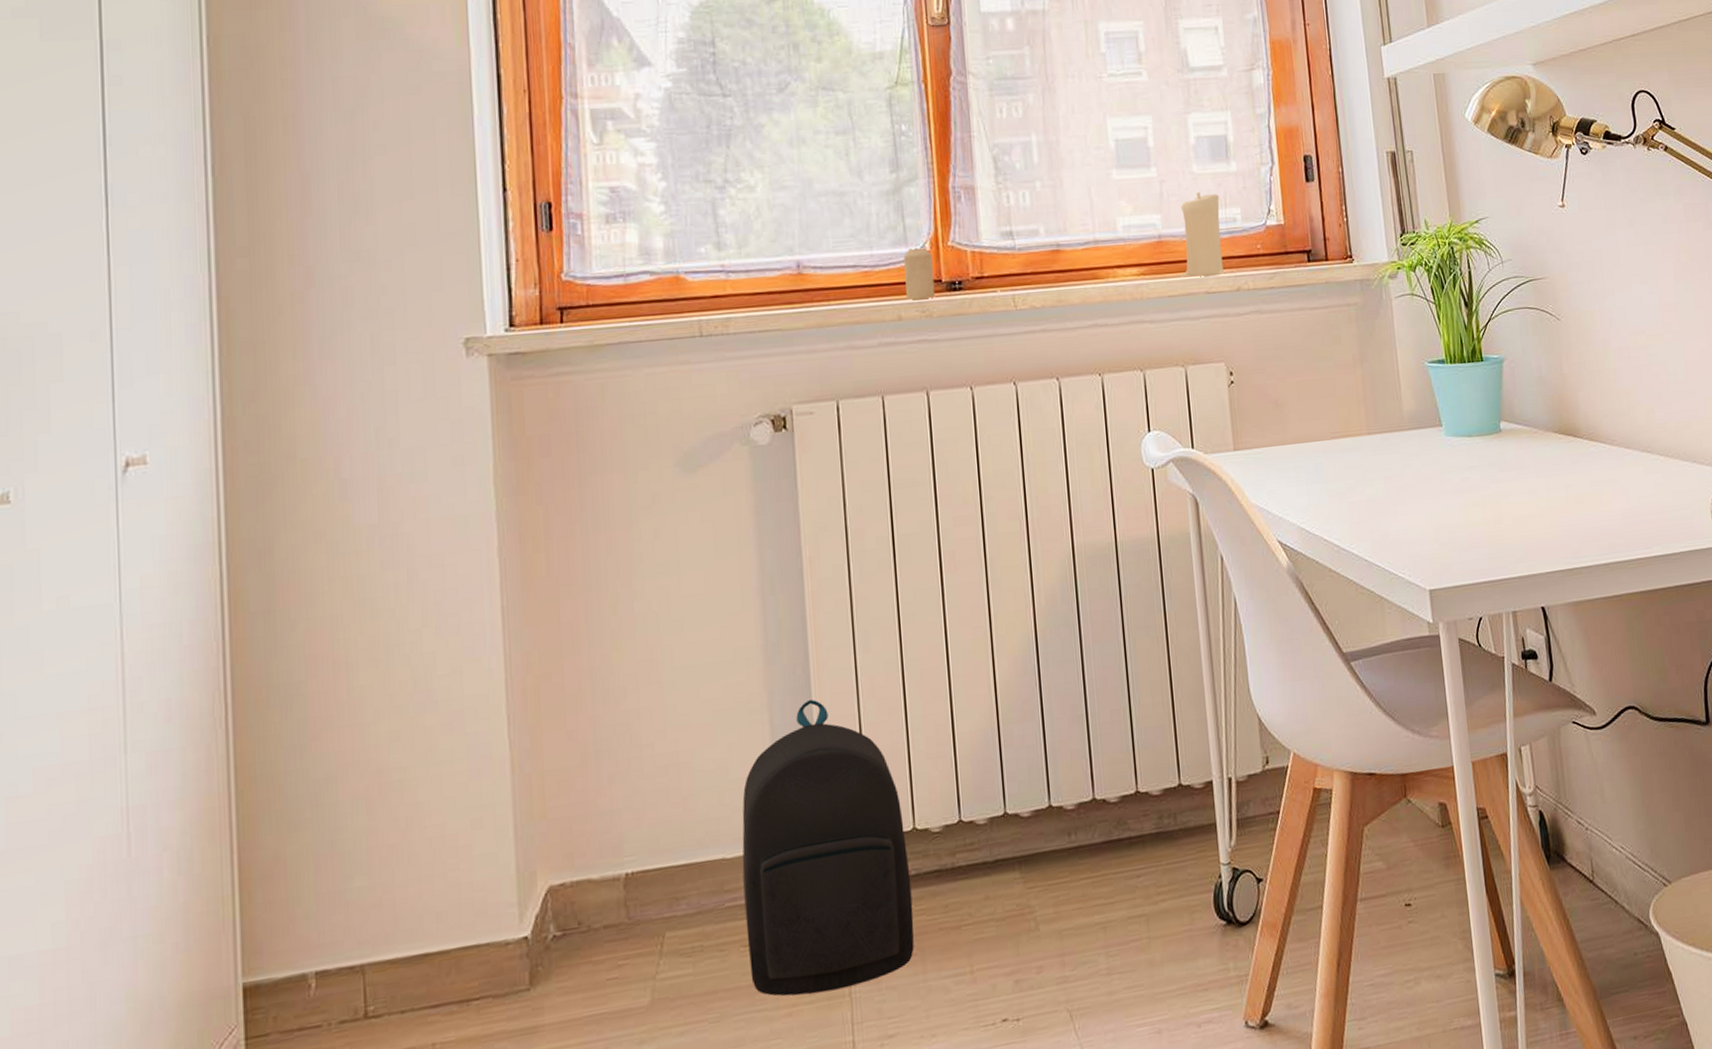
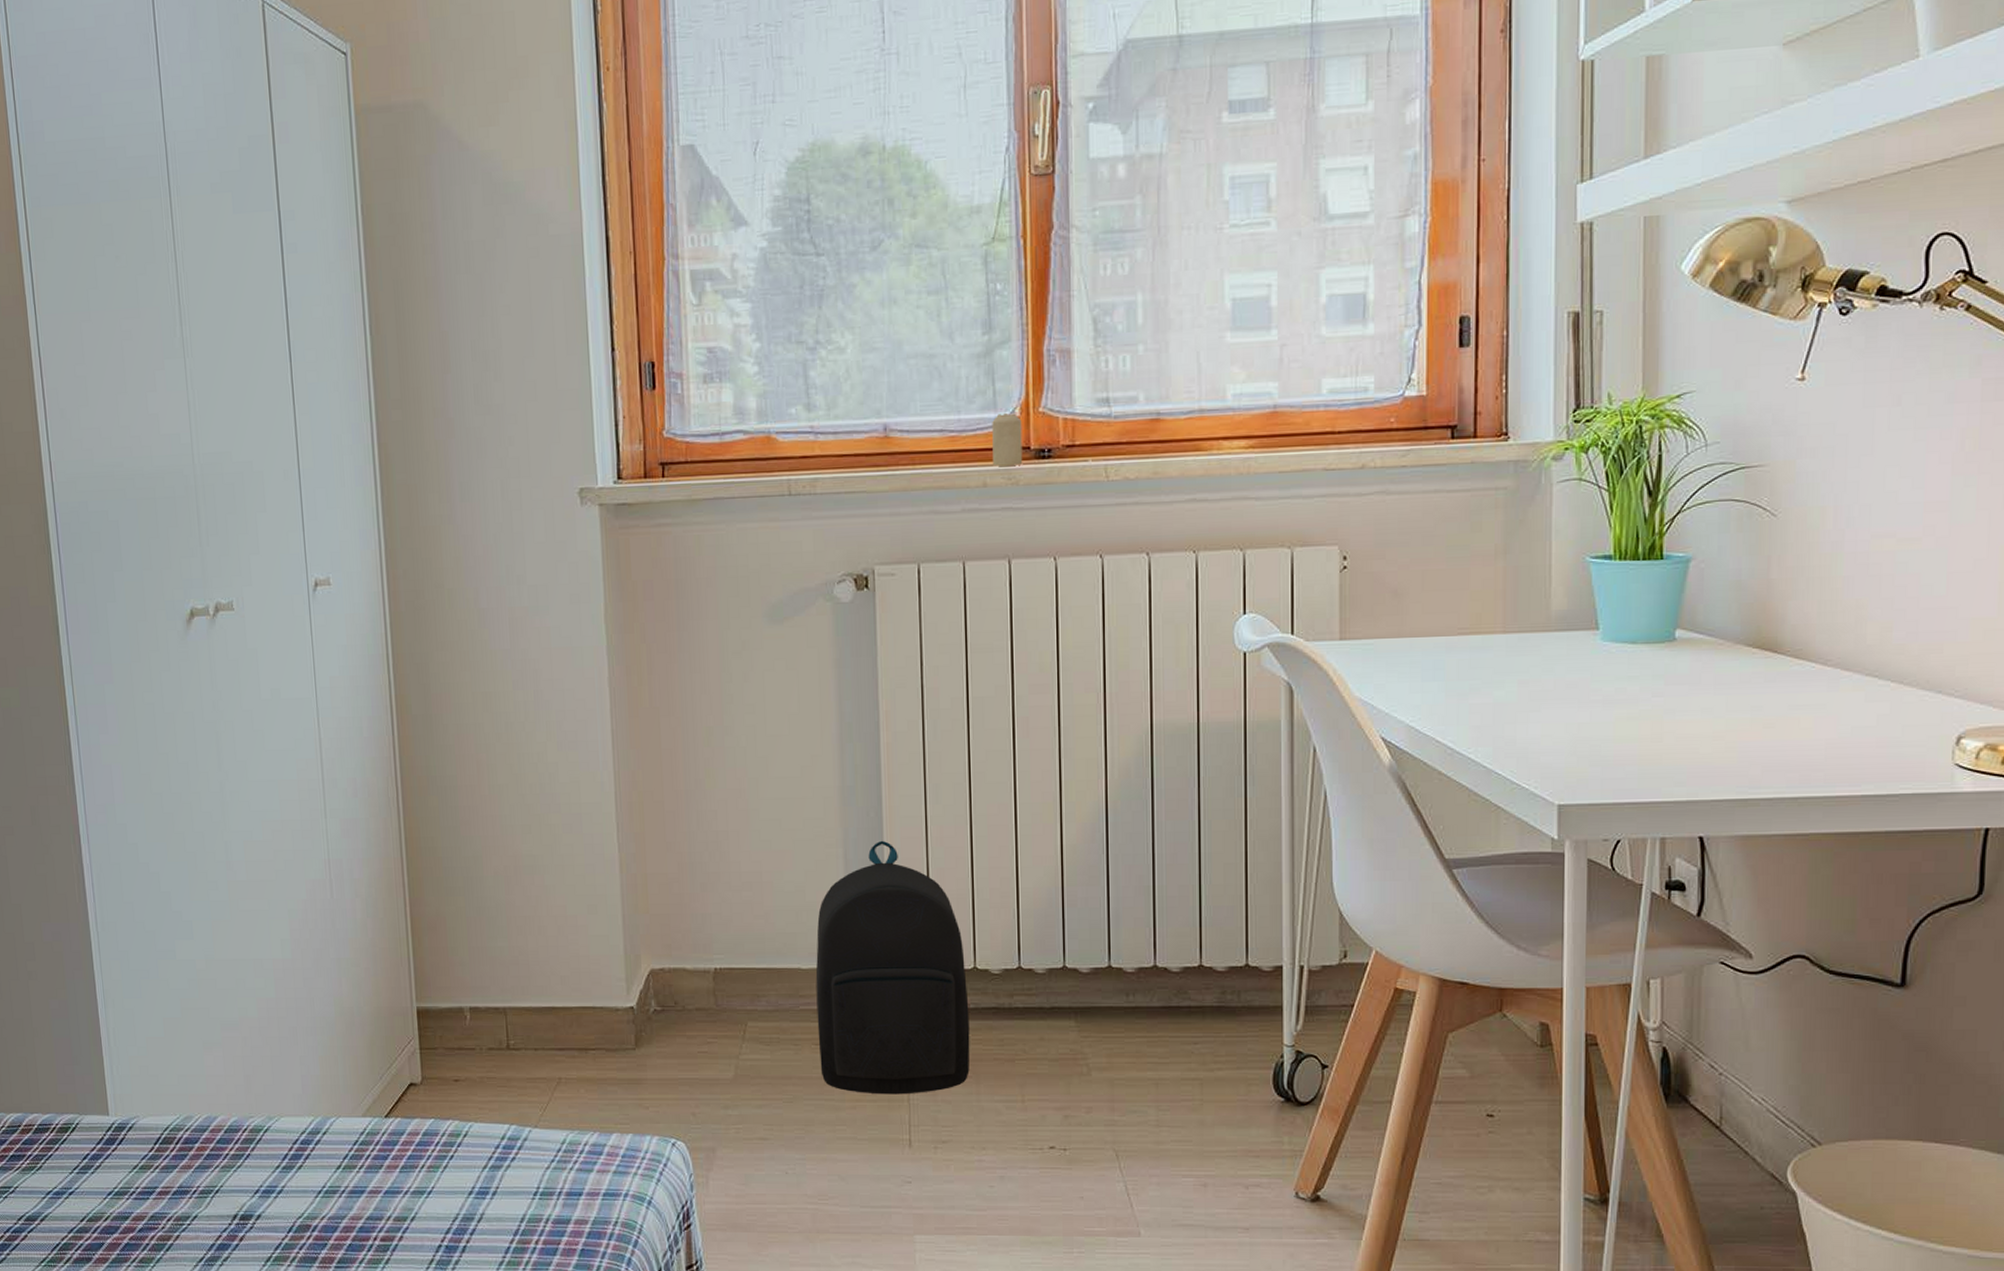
candle: present [1180,192,1224,278] -> none [1295,358,1350,452]

